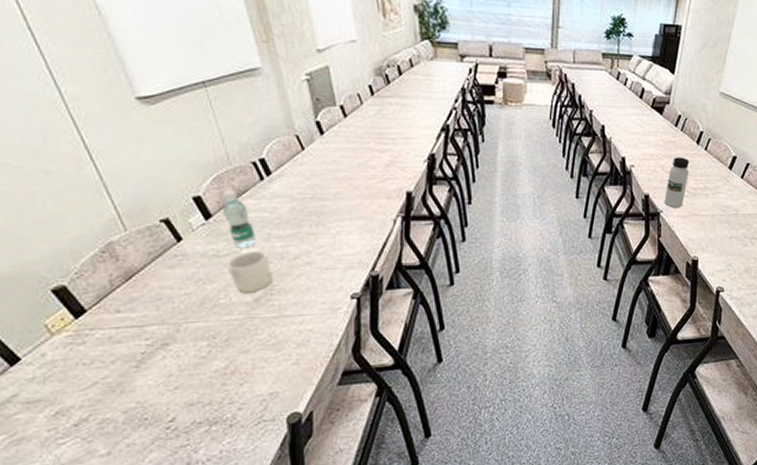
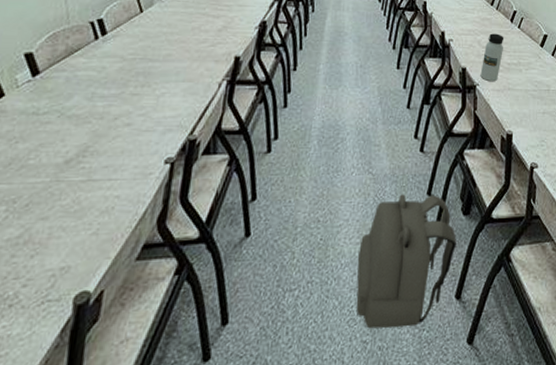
bottle: present [222,190,256,248] -> none [51,48,80,107]
mug: present [226,249,274,293] -> none [43,108,90,154]
backpack: none [548,320,642,438] -> present [356,194,456,329]

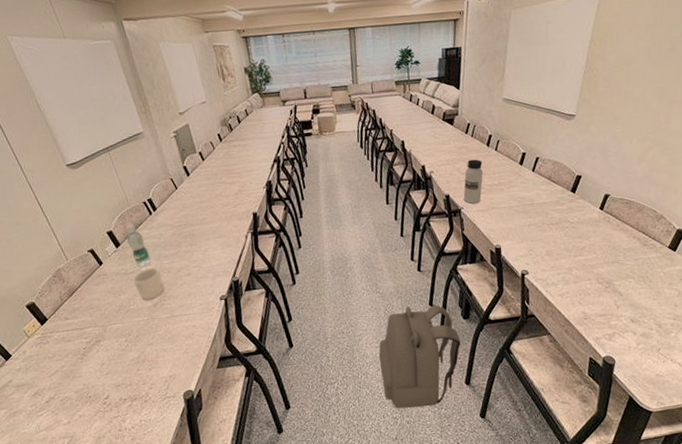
mug: none [43,108,90,154] -> present [132,266,165,301]
bottle: none [51,48,80,107] -> present [126,224,151,267]

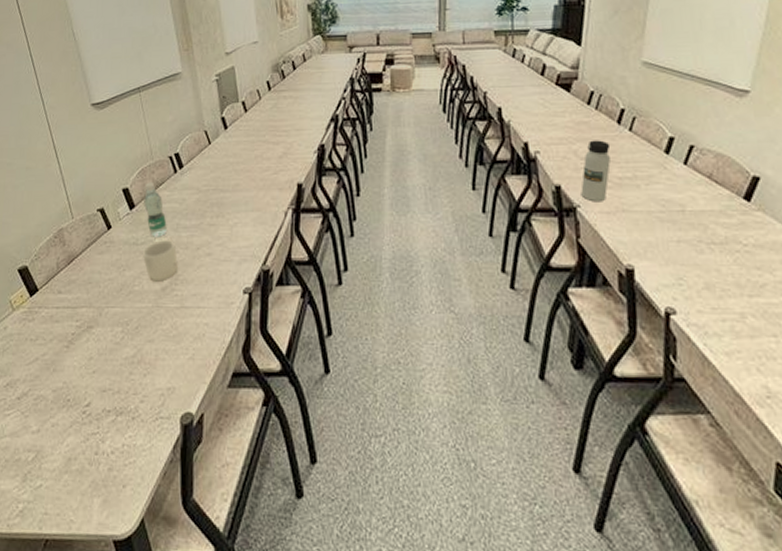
backpack: present [379,305,461,409] -> none [447,338,569,498]

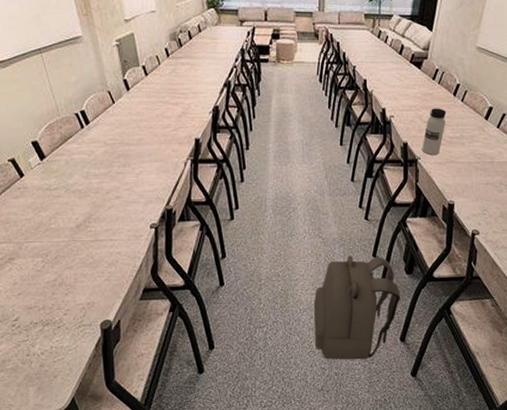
mug: present [142,239,179,282] -> none [55,185,91,220]
bottle: present [144,182,167,237] -> none [53,136,78,184]
backpack: none [447,338,569,498] -> present [314,255,400,360]

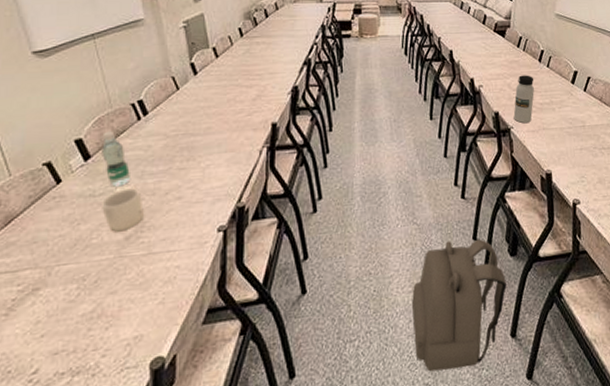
bottle: none [53,136,78,184] -> present [102,131,130,187]
mug: none [55,185,91,220] -> present [100,186,145,232]

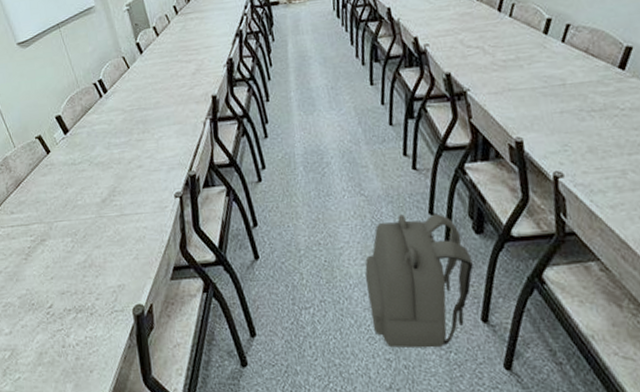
mug: present [100,186,145,232] -> none [80,156,115,195]
bottle: present [102,131,130,187] -> none [75,108,100,156]
water bottle: present [513,75,534,124] -> none [469,28,495,85]

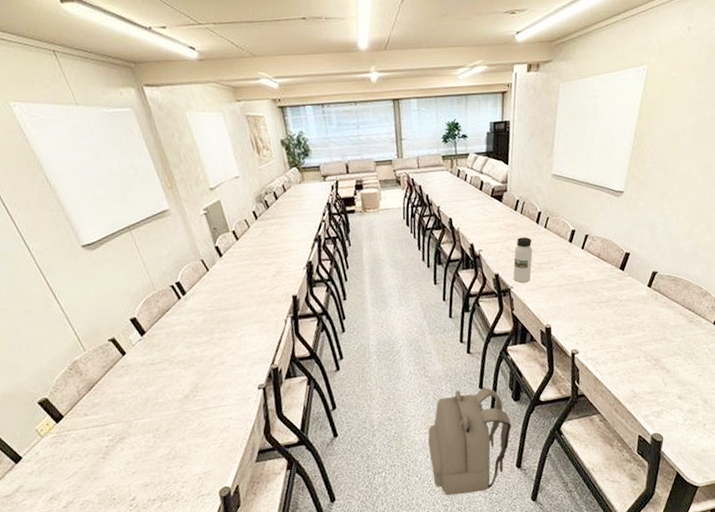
water bottle: none [469,28,495,85] -> present [513,237,533,283]

